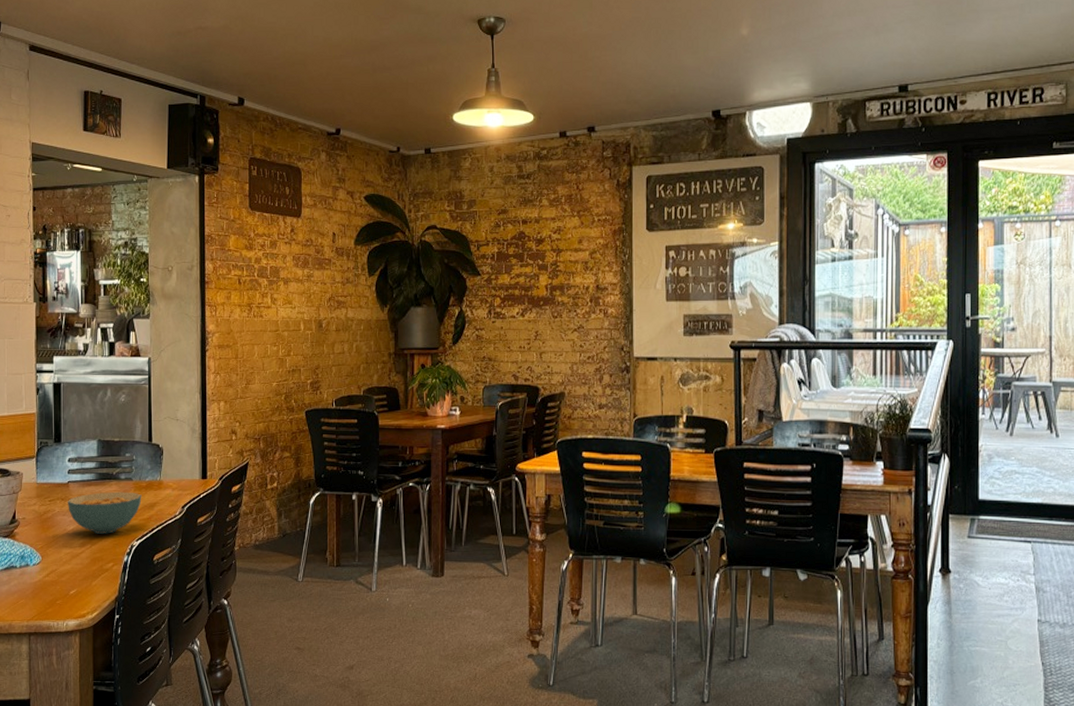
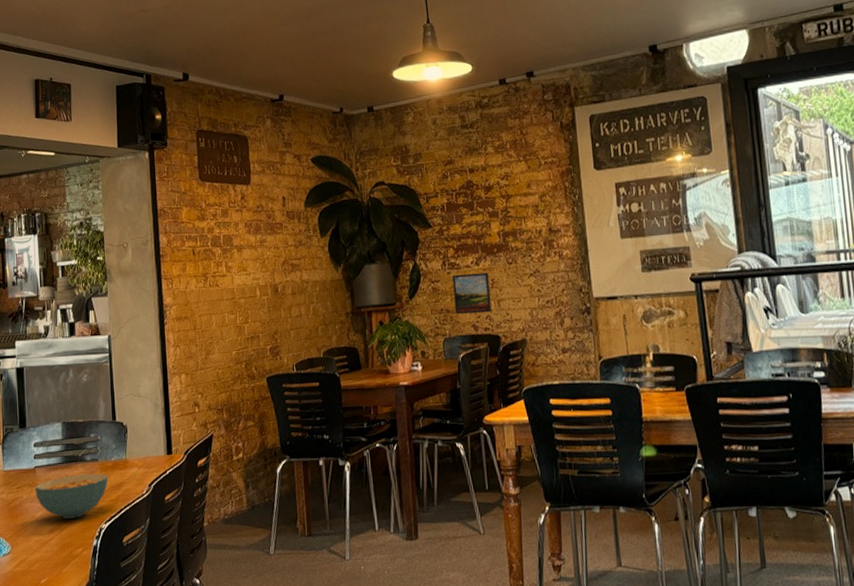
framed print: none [497,324,533,364] -> present [452,272,492,315]

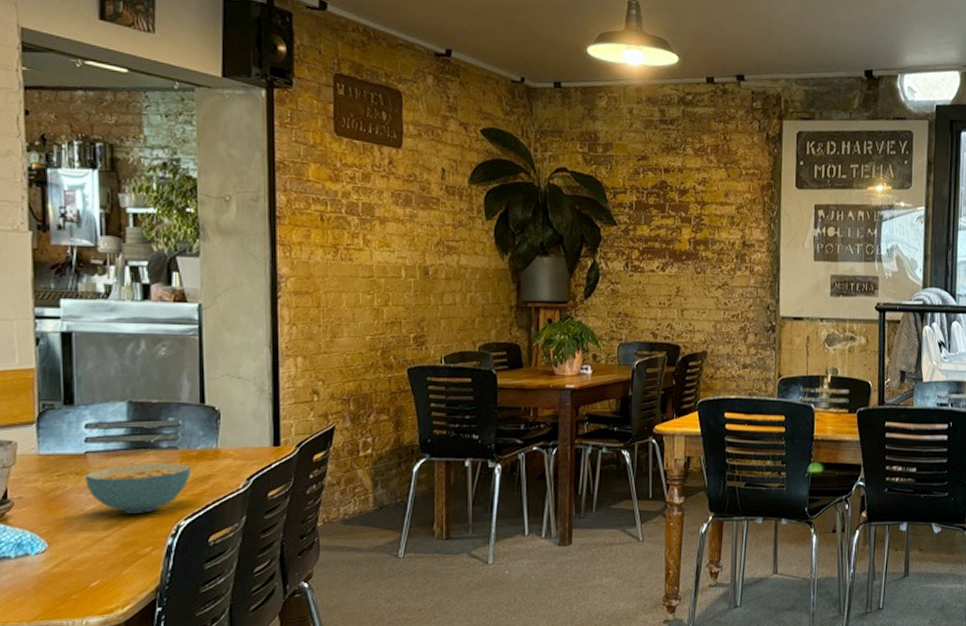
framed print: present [452,272,492,315] -> none [634,278,674,321]

